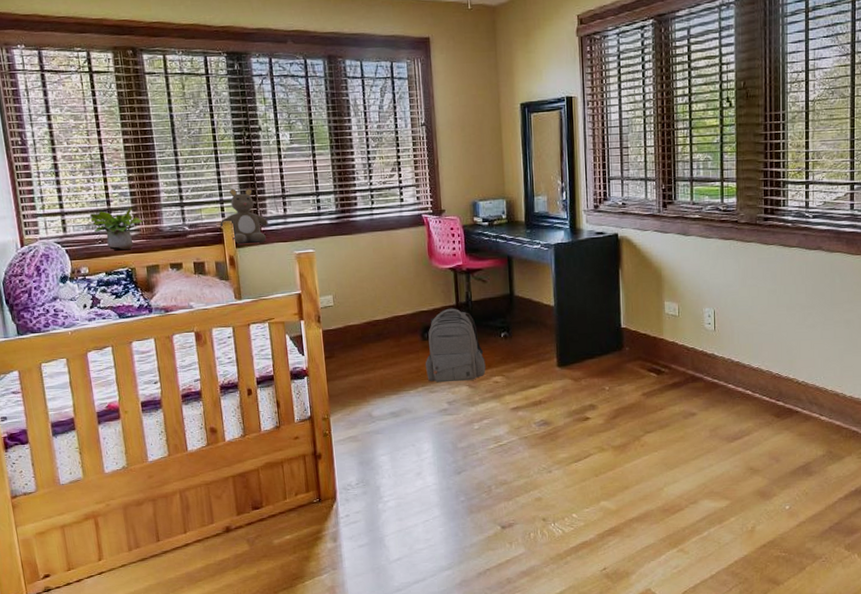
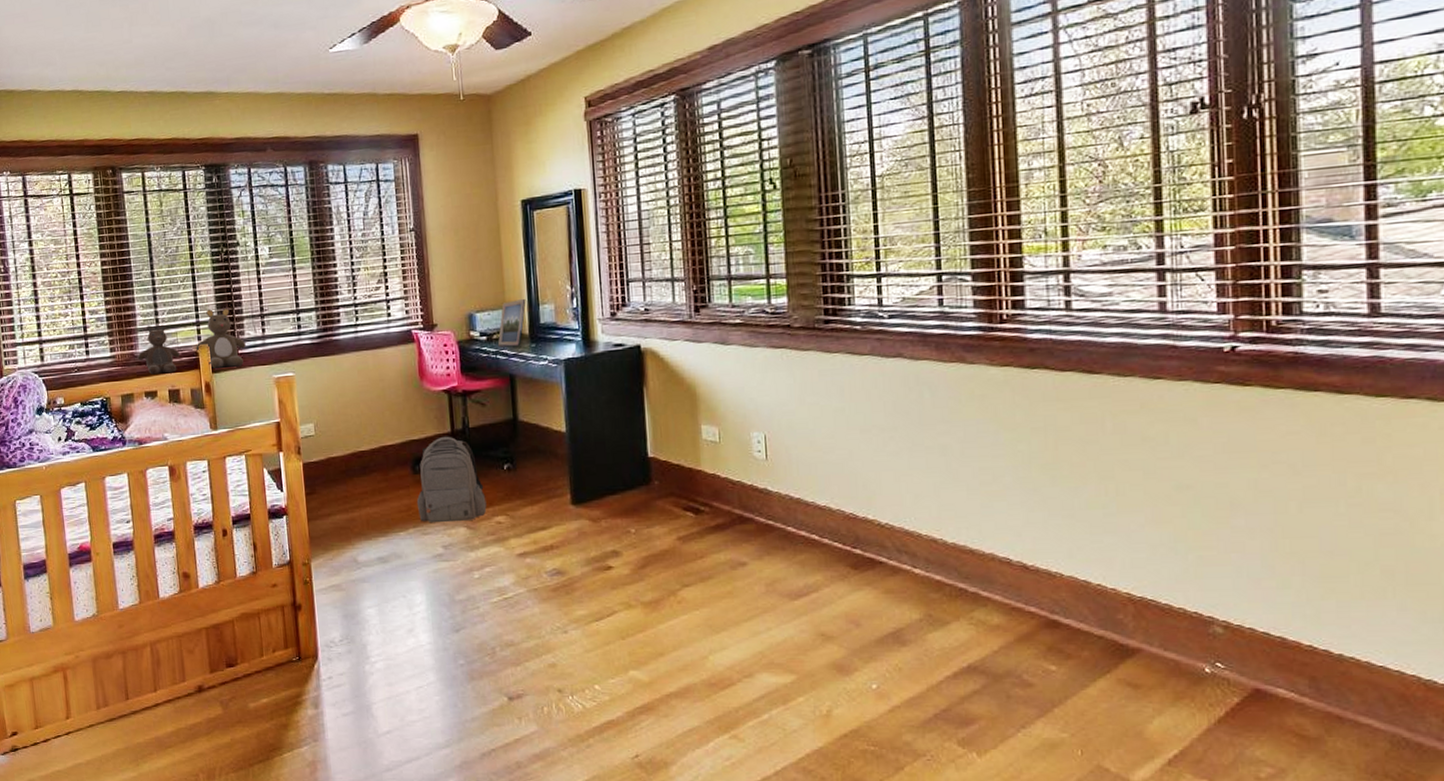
potted plant: present [88,207,143,251] -> none [65,333,118,379]
stuffed animal: none [162,201,205,248] -> present [137,324,181,375]
picture frame: none [497,191,523,233] -> present [497,299,526,348]

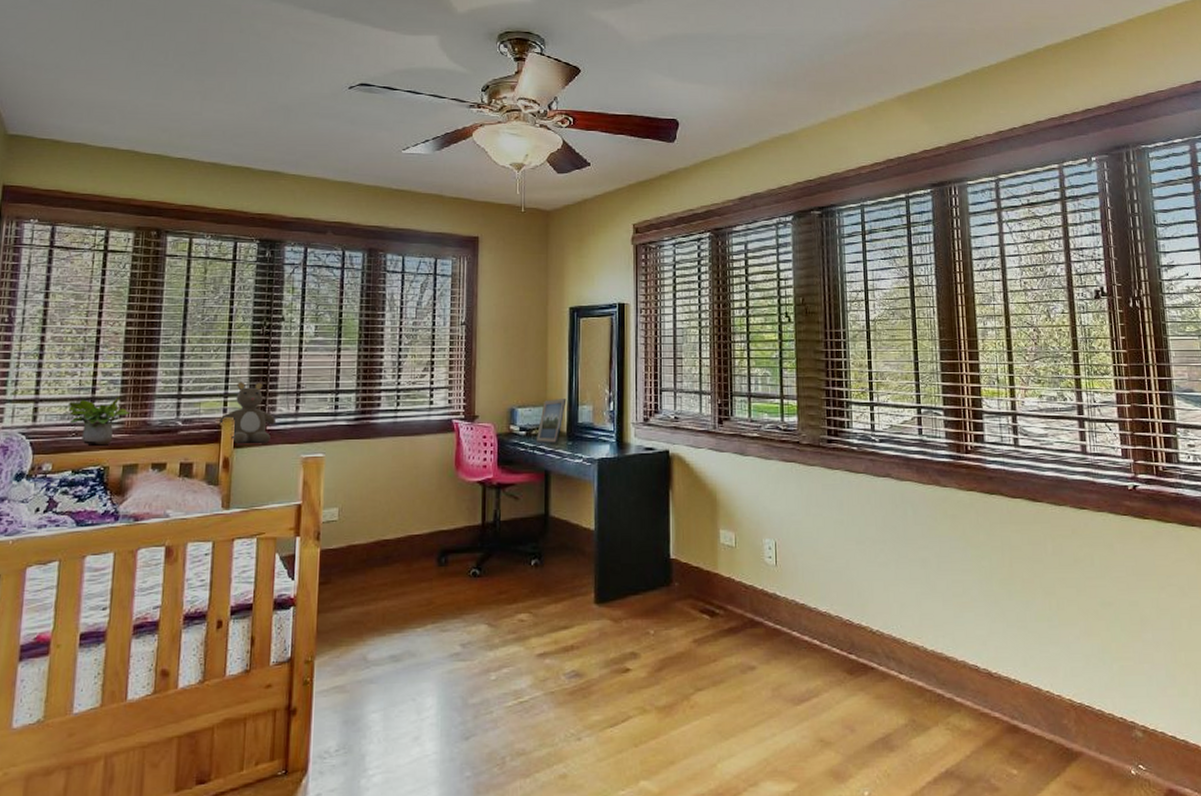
potted plant: none [65,333,118,379] -> present [64,397,130,446]
stuffed animal: present [137,324,181,375] -> none [150,393,201,445]
backpack: present [416,436,487,523] -> none [438,528,511,619]

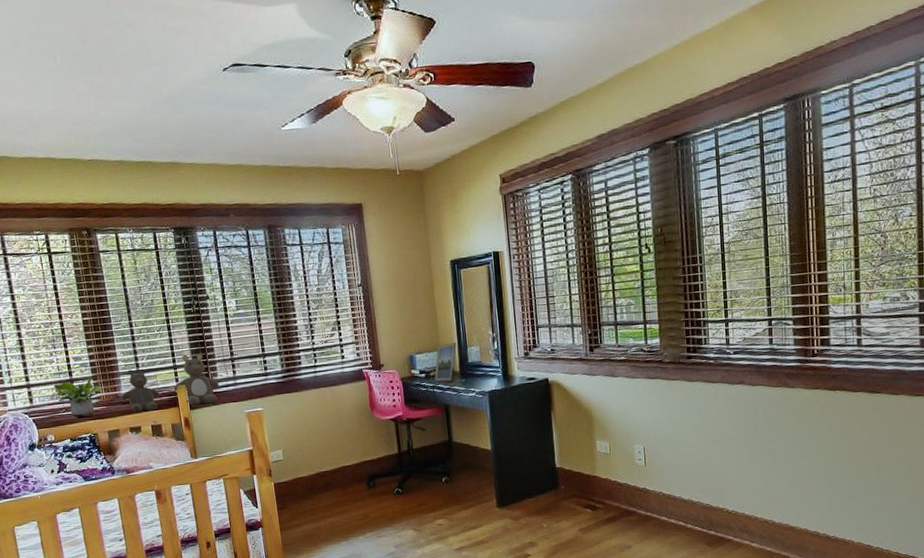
stuffed animal: none [150,393,201,445] -> present [121,368,161,413]

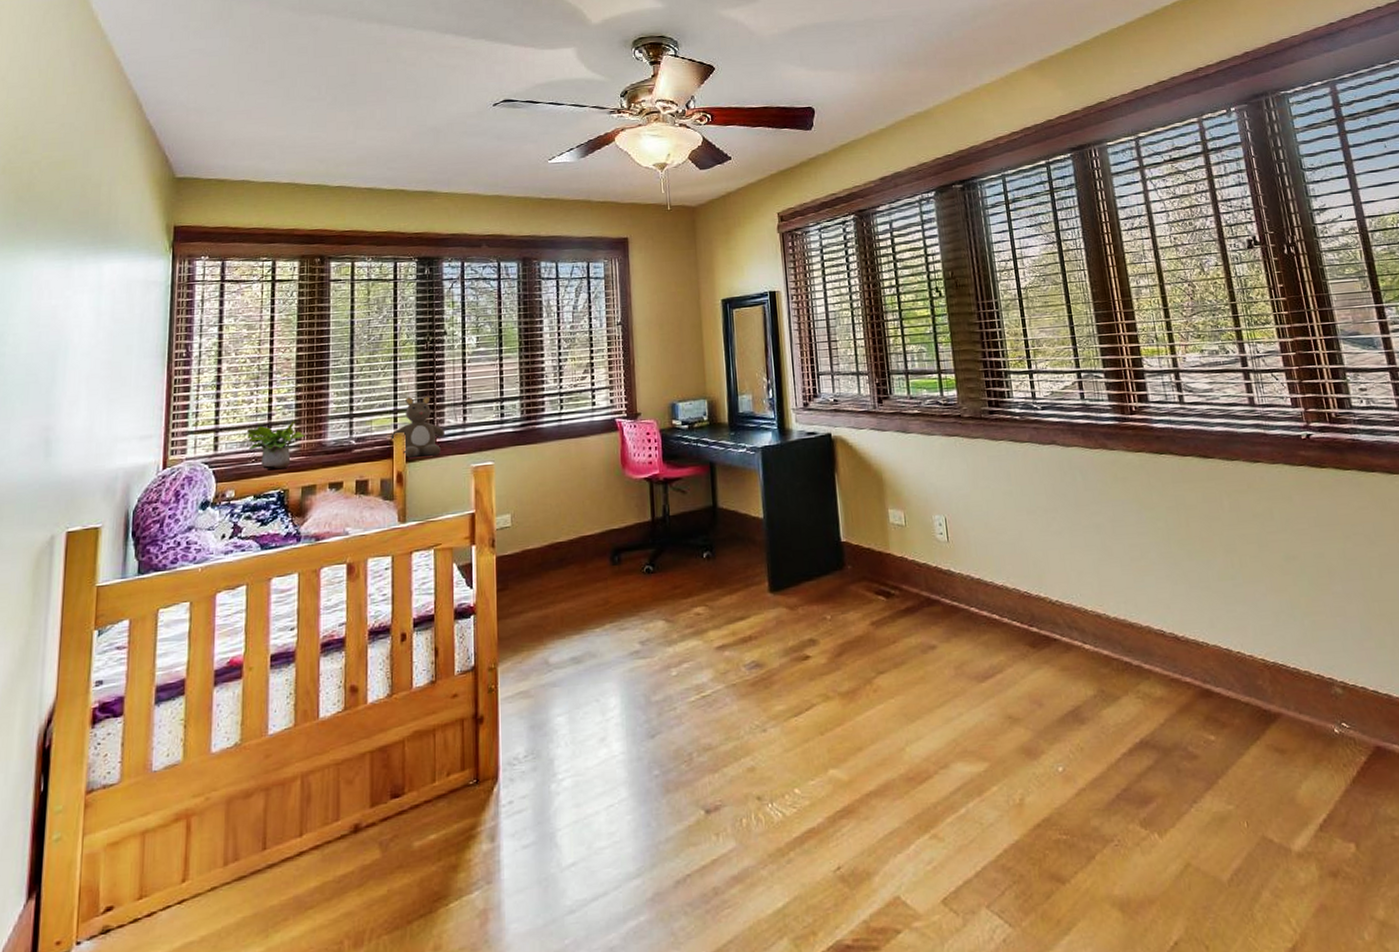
stuffed animal: present [121,368,161,413] -> none [325,412,373,465]
picture frame: present [434,343,457,383] -> none [698,390,726,436]

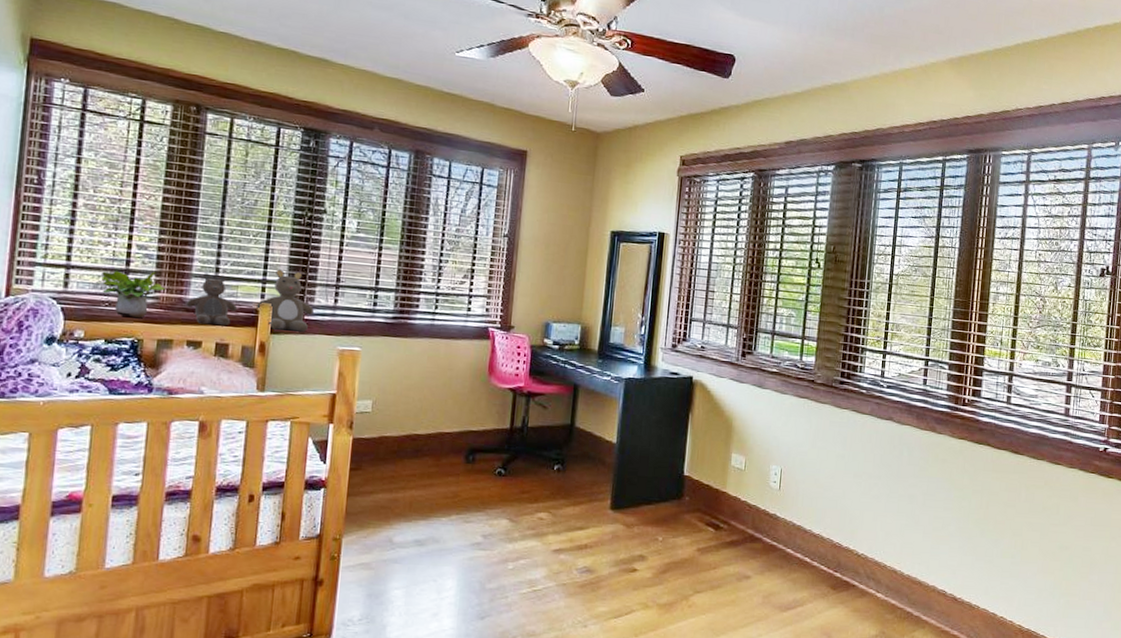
stuffed animal: none [325,412,373,465] -> present [186,273,238,326]

